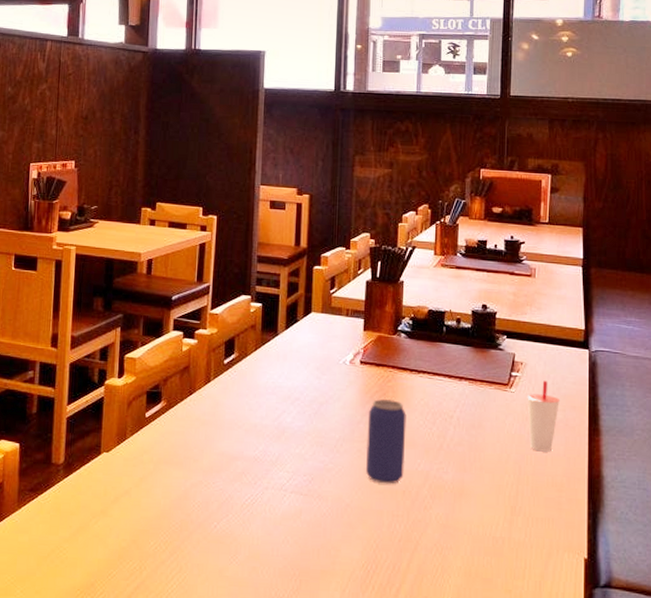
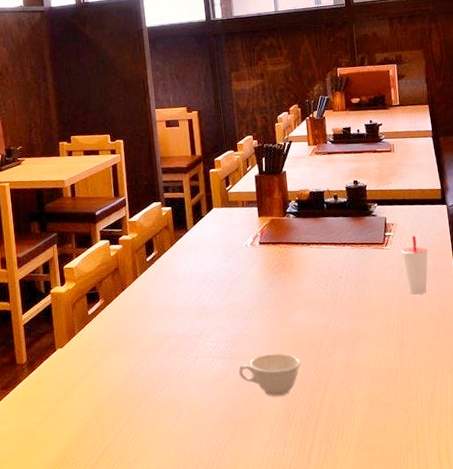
teacup: none [314,496,389,551] -> present [239,353,301,397]
beverage can: present [366,399,407,484] -> none [272,270,308,340]

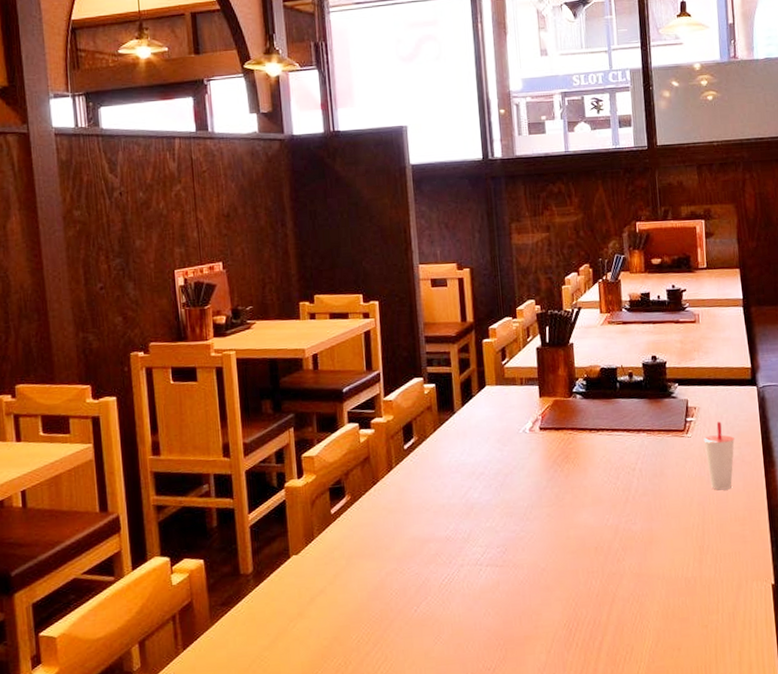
teacup: present [239,353,301,397] -> none [512,560,585,612]

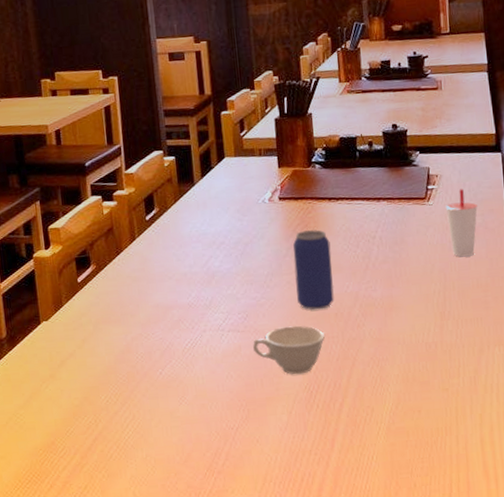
teacup: none [512,560,585,612] -> present [253,325,325,375]
beverage can: none [553,461,594,544] -> present [293,230,334,310]

